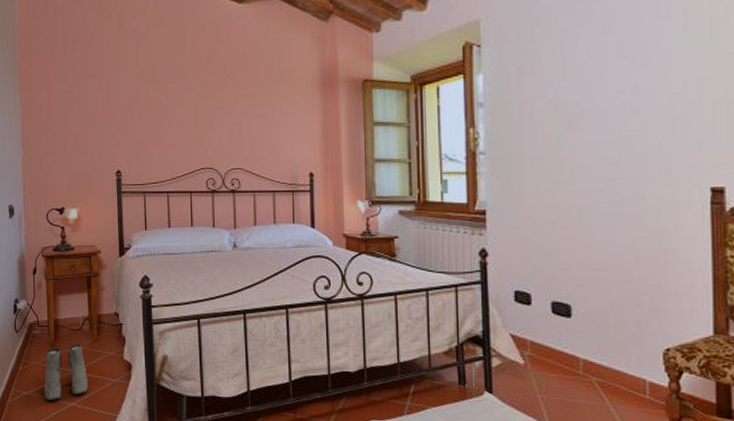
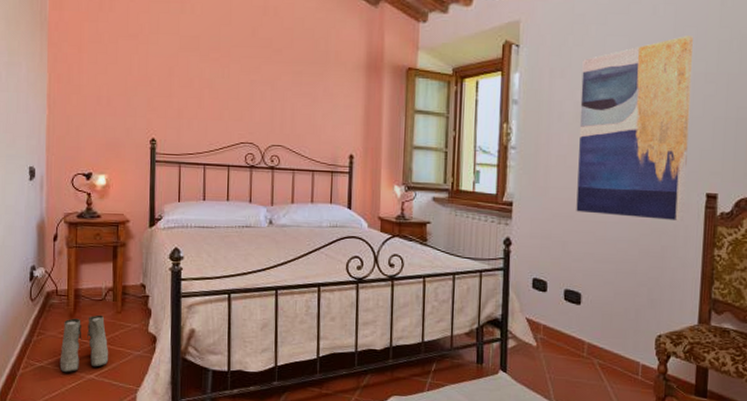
wall art: none [553,16,685,221] -> present [576,36,694,222]

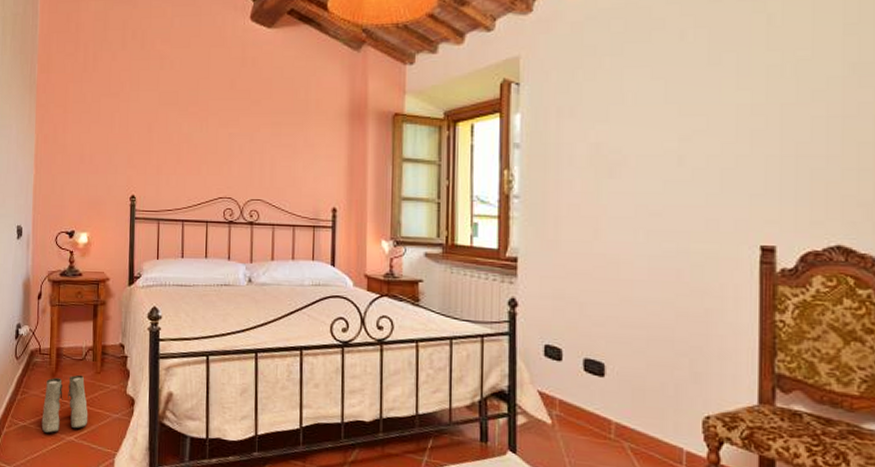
wall art: present [576,36,694,222] -> none [594,62,734,280]

